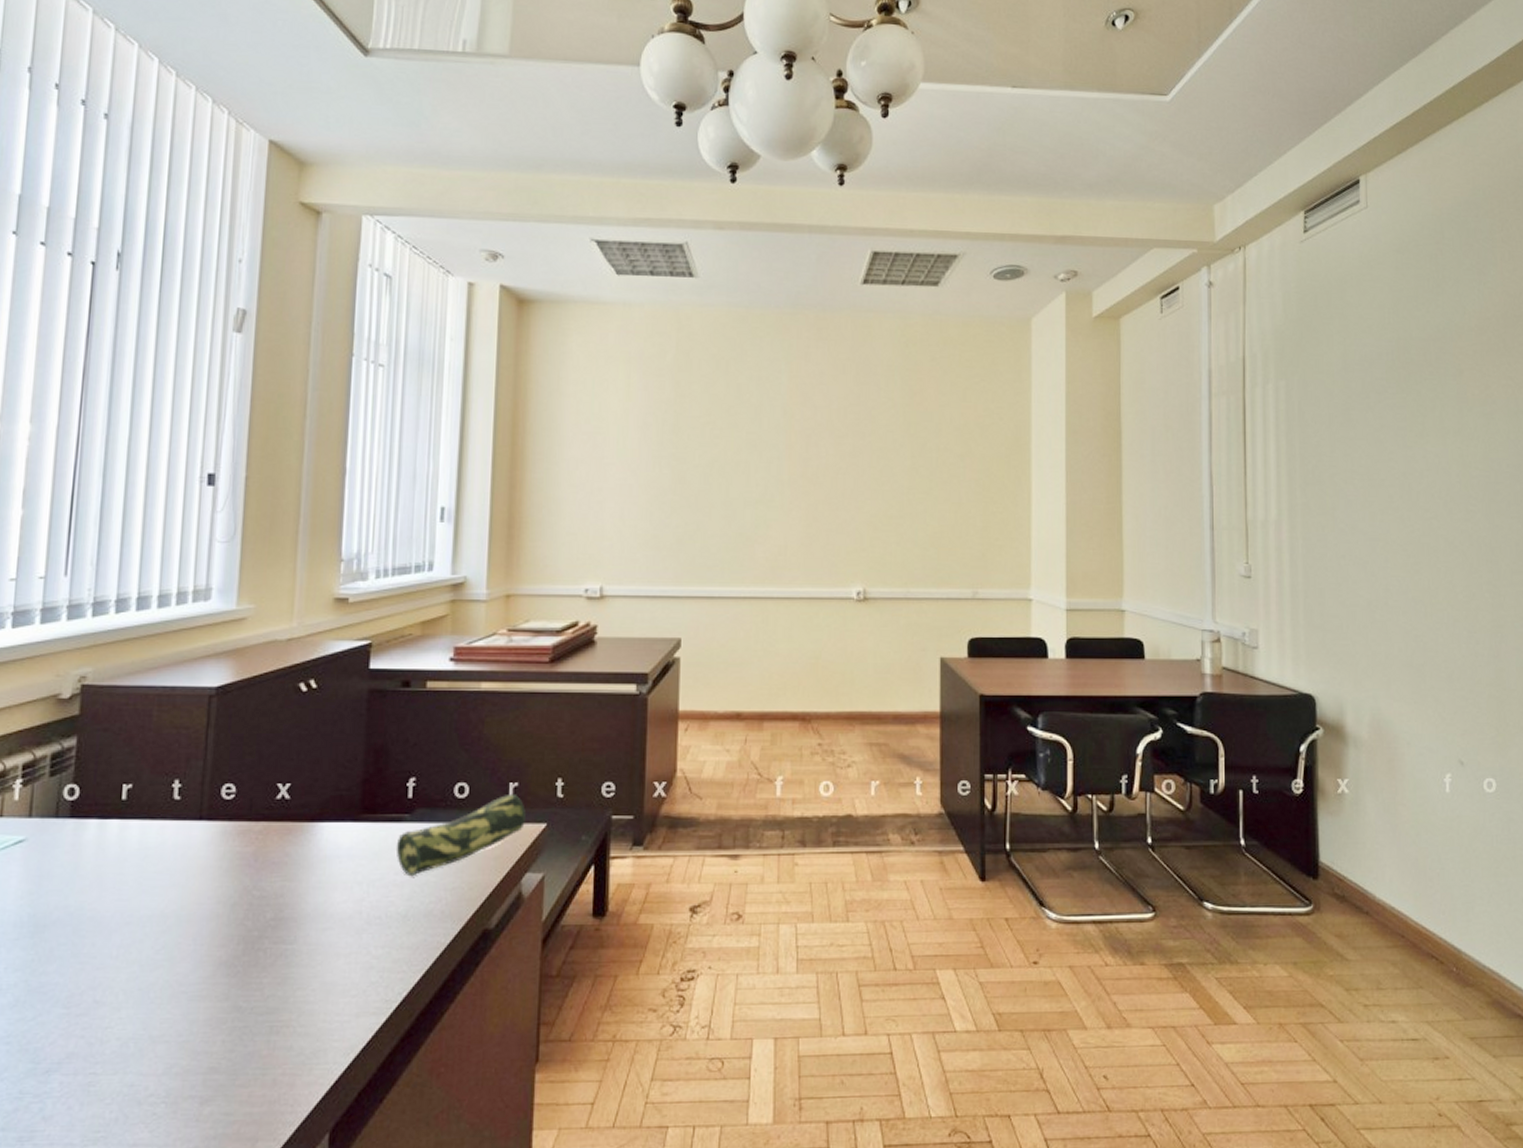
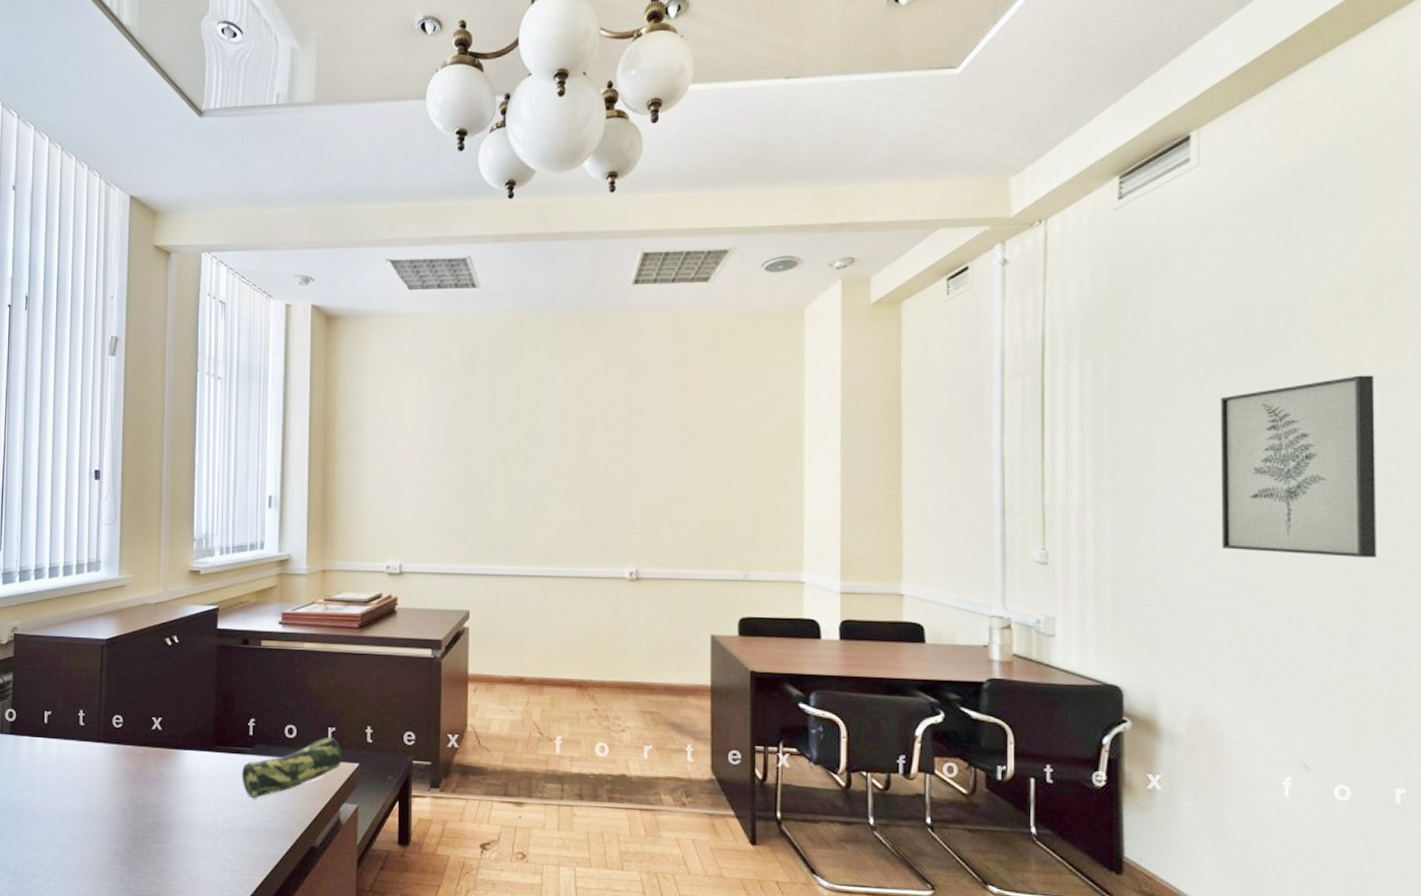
wall art: none [1388,404,1509,568] -> present [1220,375,1376,558]

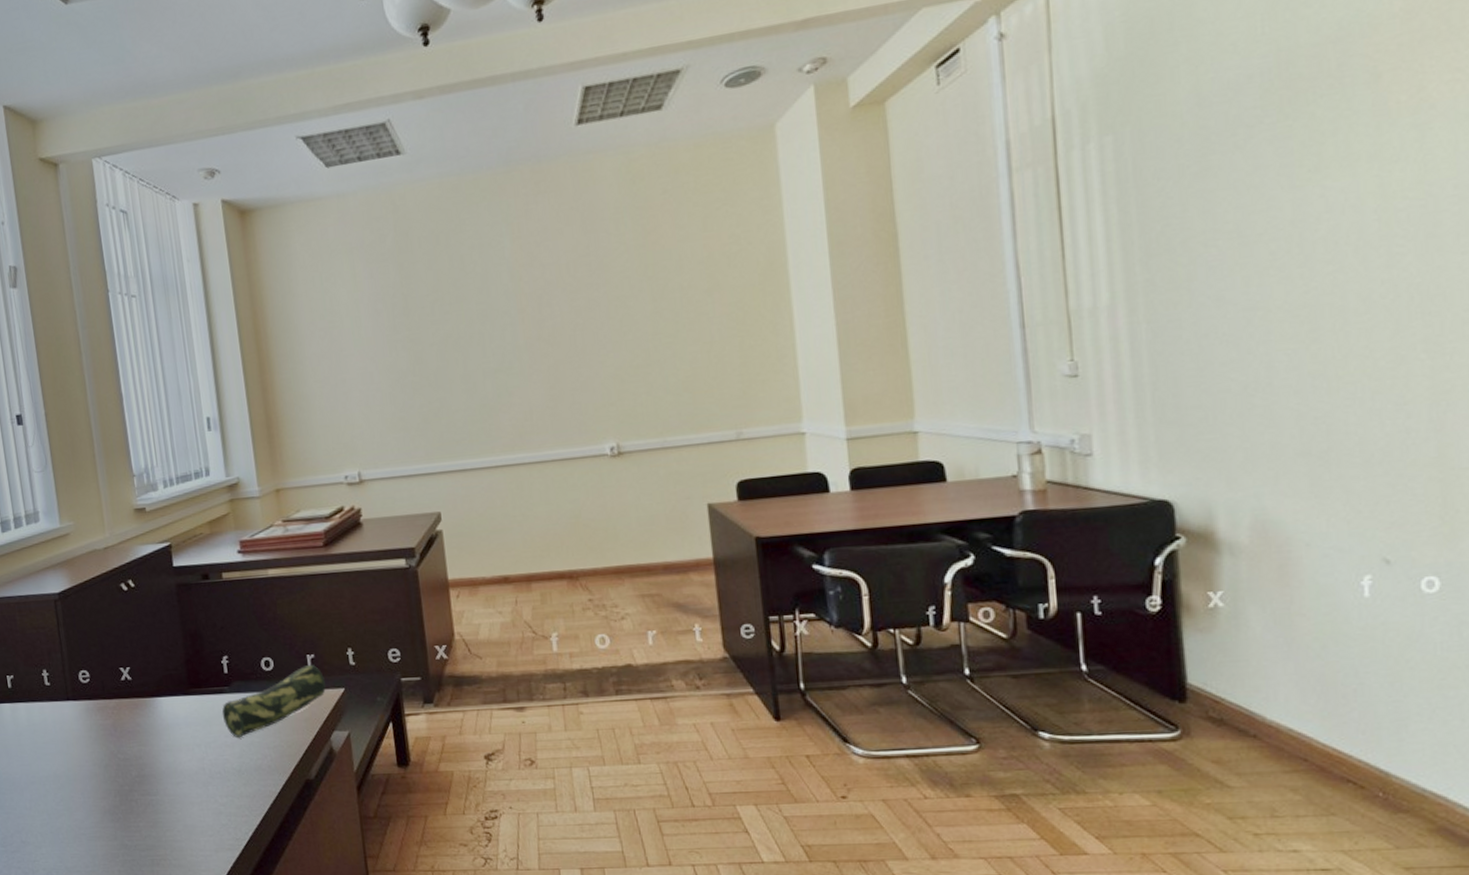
wall art: present [1220,375,1376,558] -> none [1265,107,1458,333]

